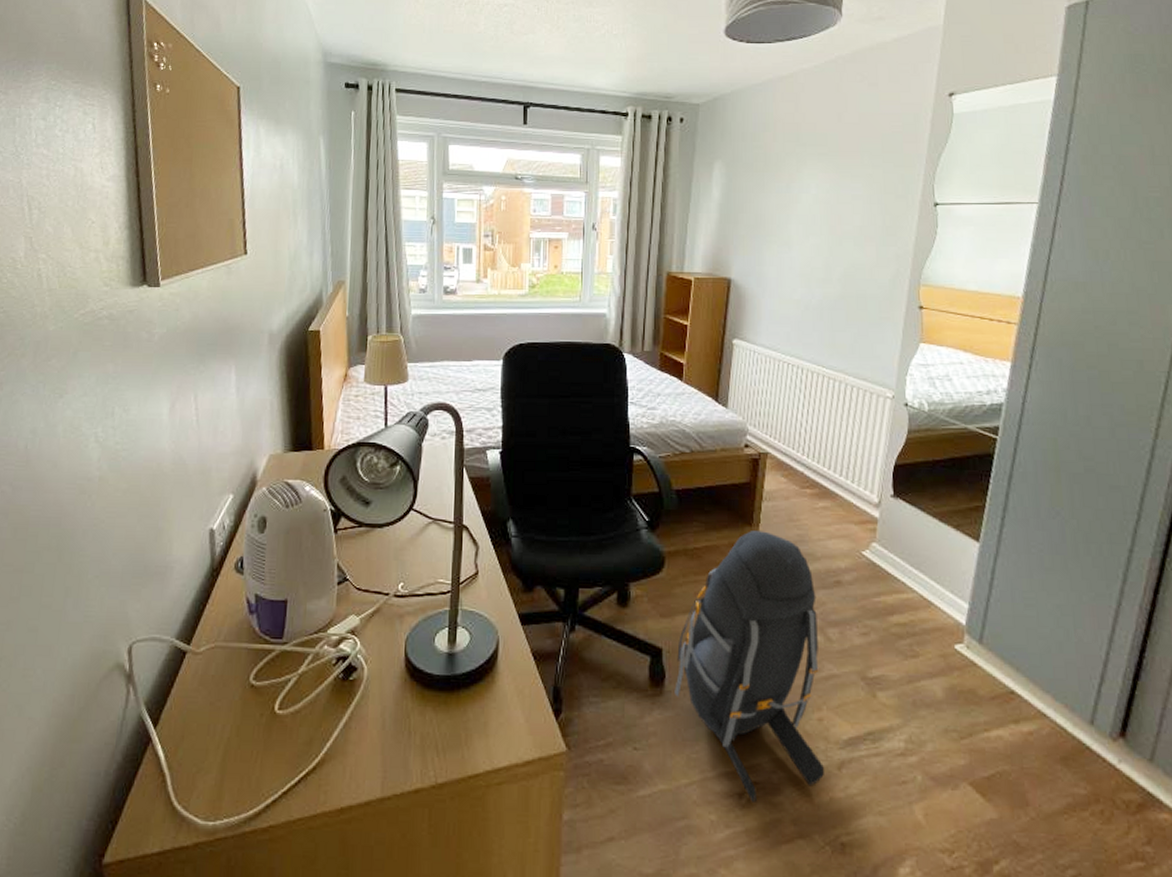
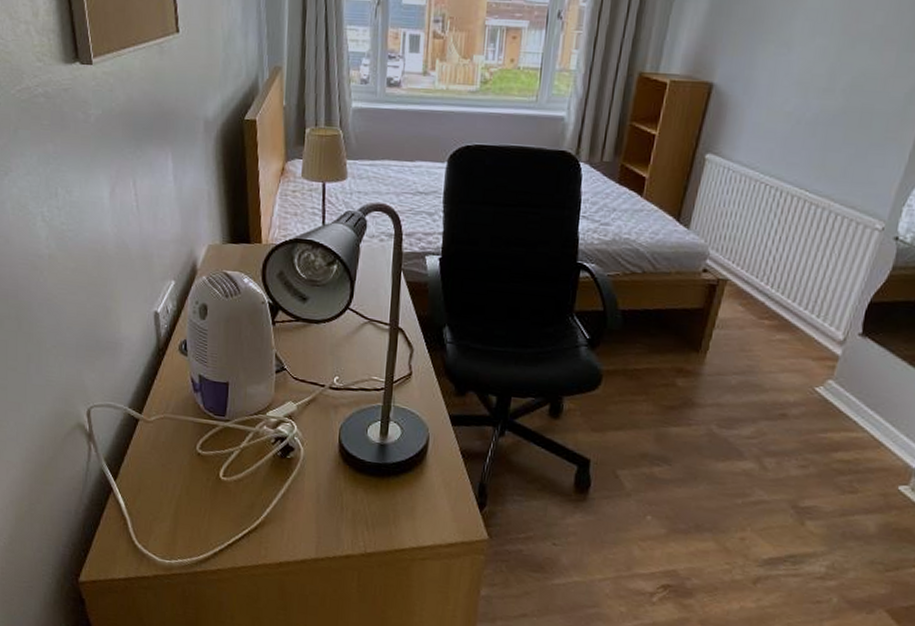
backpack: present [674,531,824,802] -> none [598,357,758,602]

